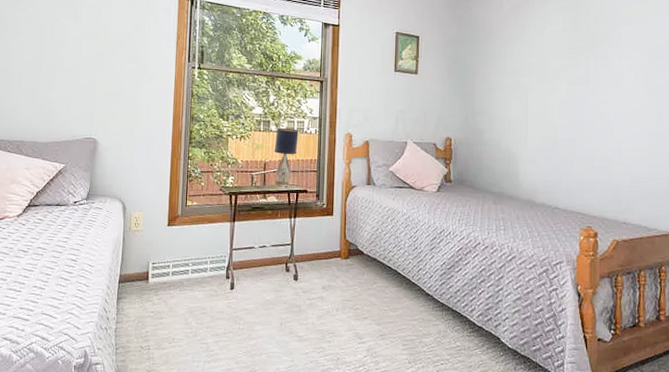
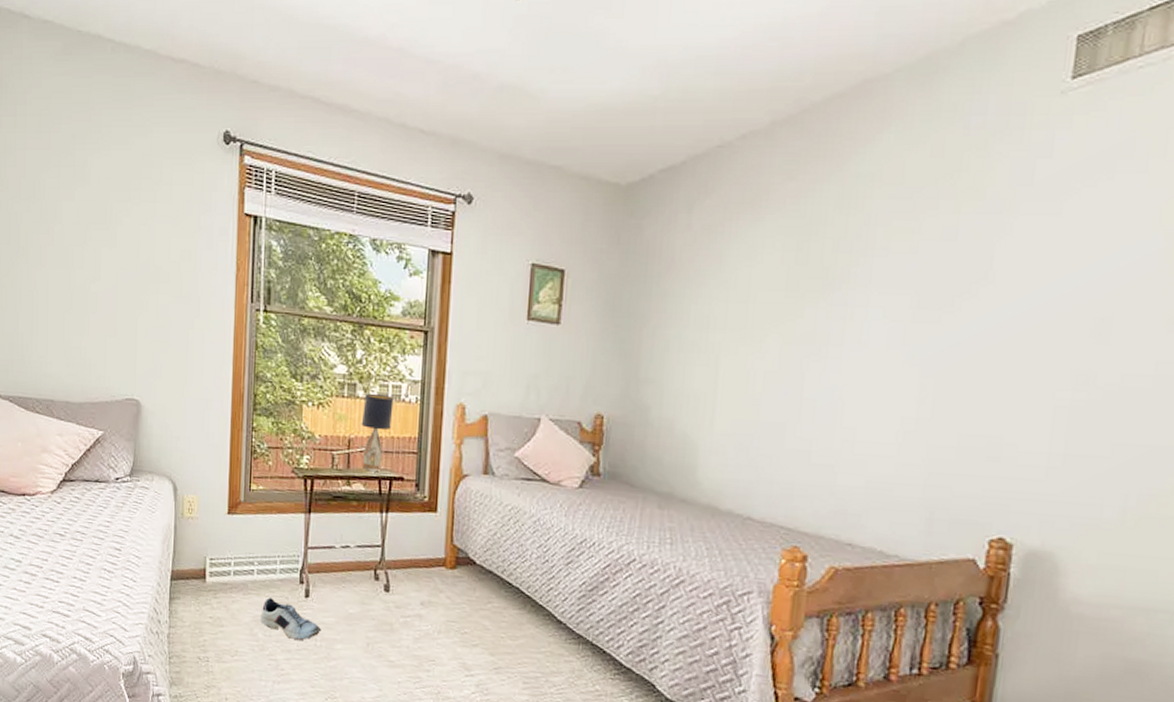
shoe: none [194,292,244,326] -> present [260,597,322,641]

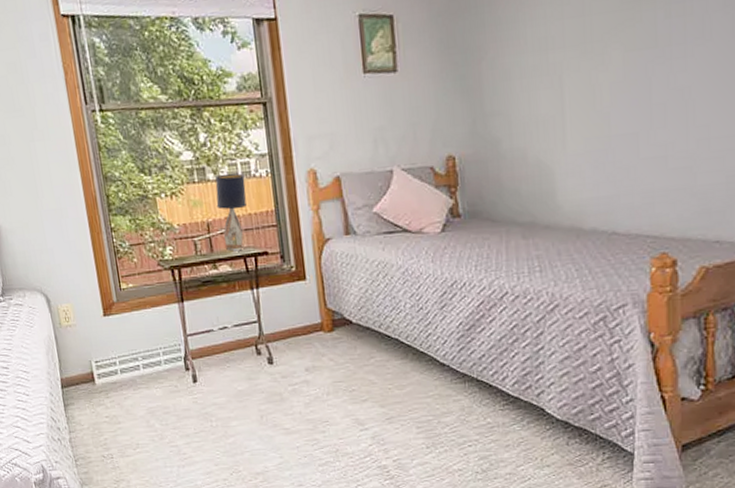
shoe: present [260,597,322,641] -> none [153,389,215,425]

